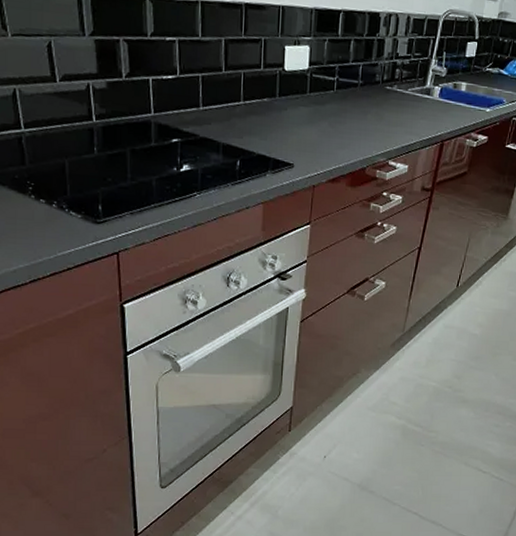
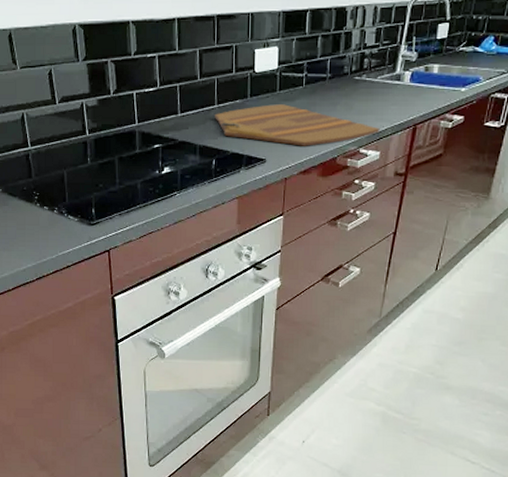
cutting board: none [240,106,409,154] -> present [215,104,380,146]

